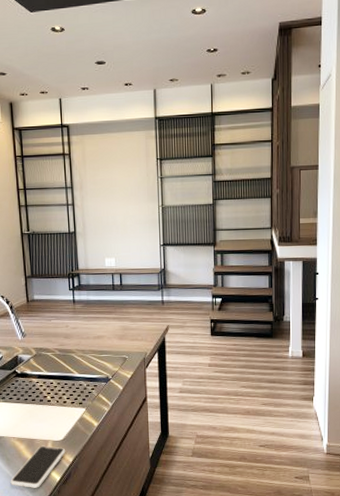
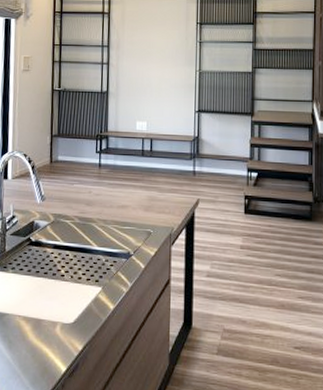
smartphone: present [10,446,66,488] -> none [9,329,75,380]

